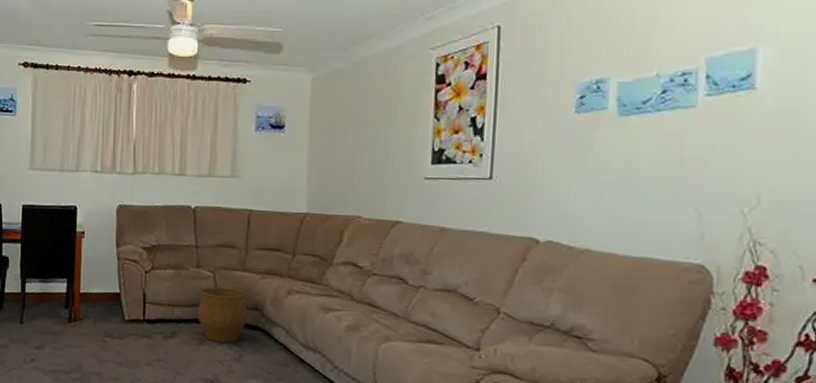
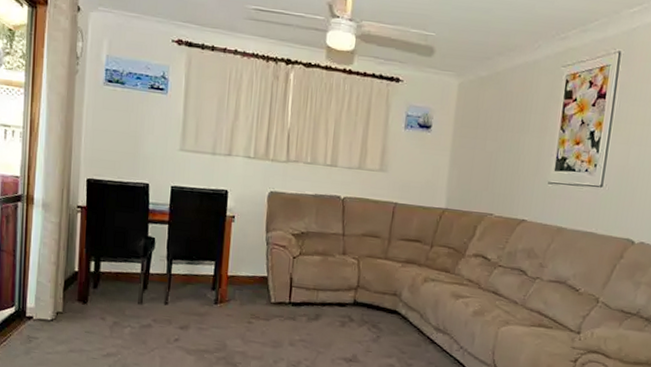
basket: present [198,287,248,343] -> none [341,273,389,326]

